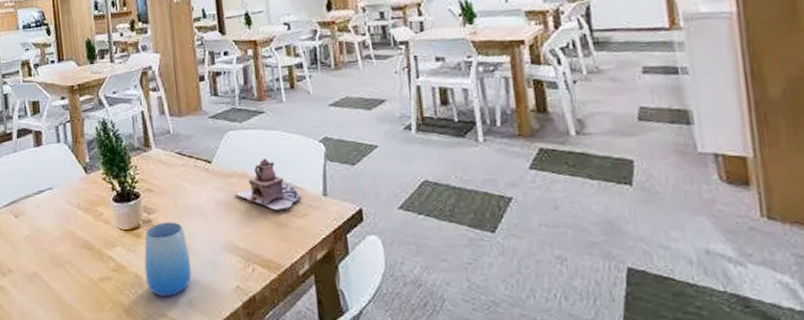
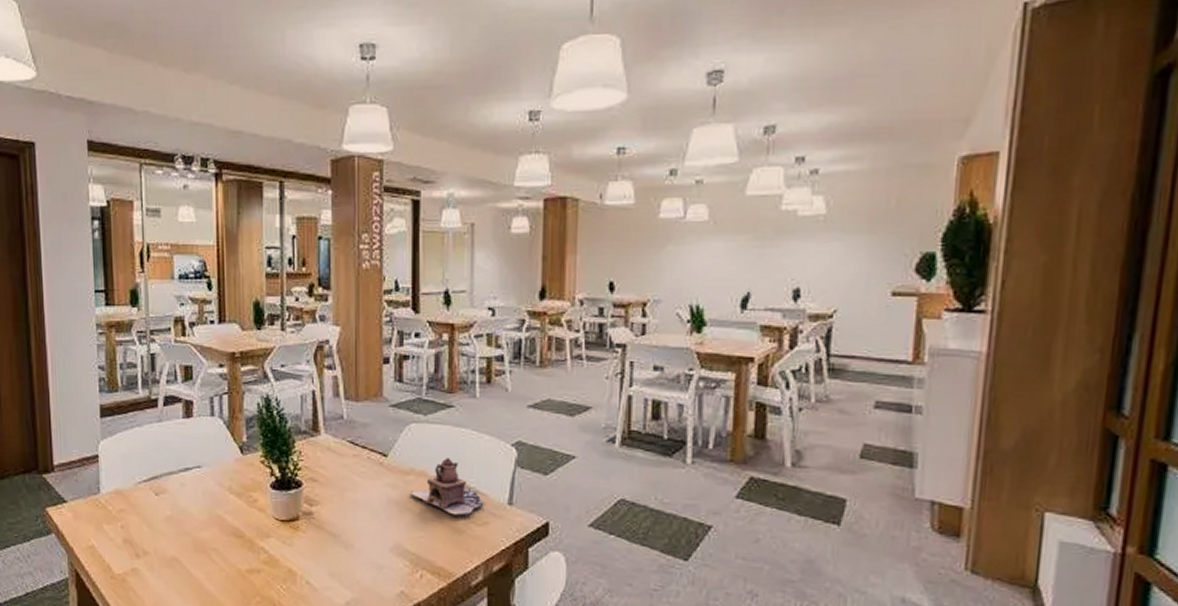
cup: present [144,222,192,296] -> none [300,516,352,596]

